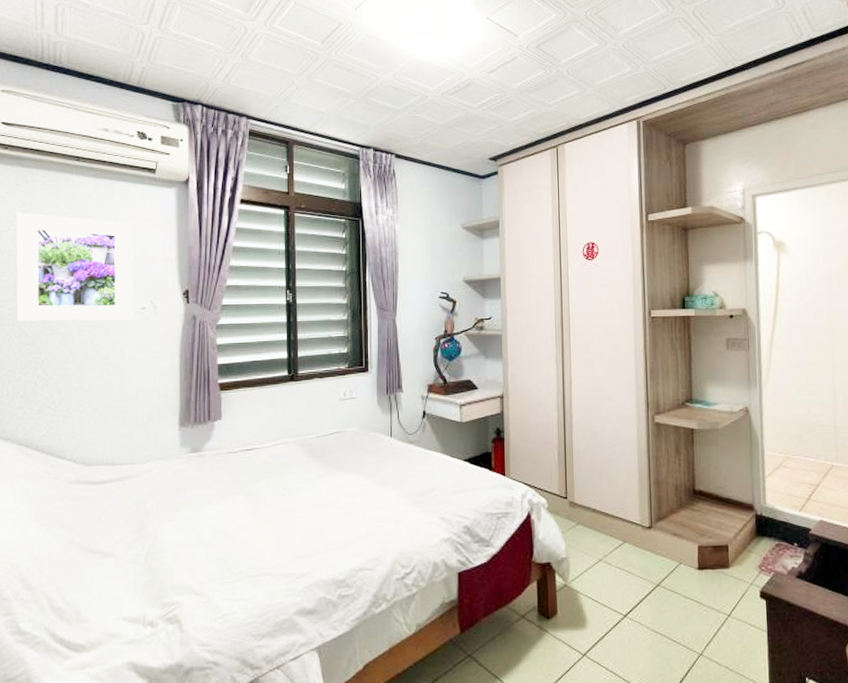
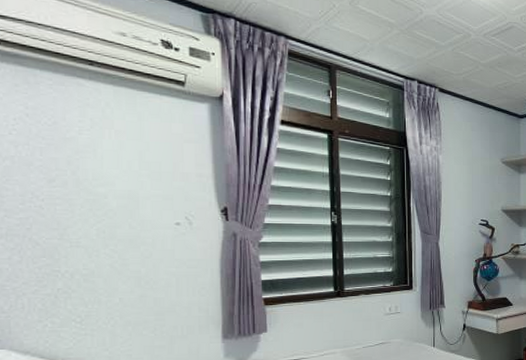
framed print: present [15,212,134,322] -> none [18,116,167,235]

